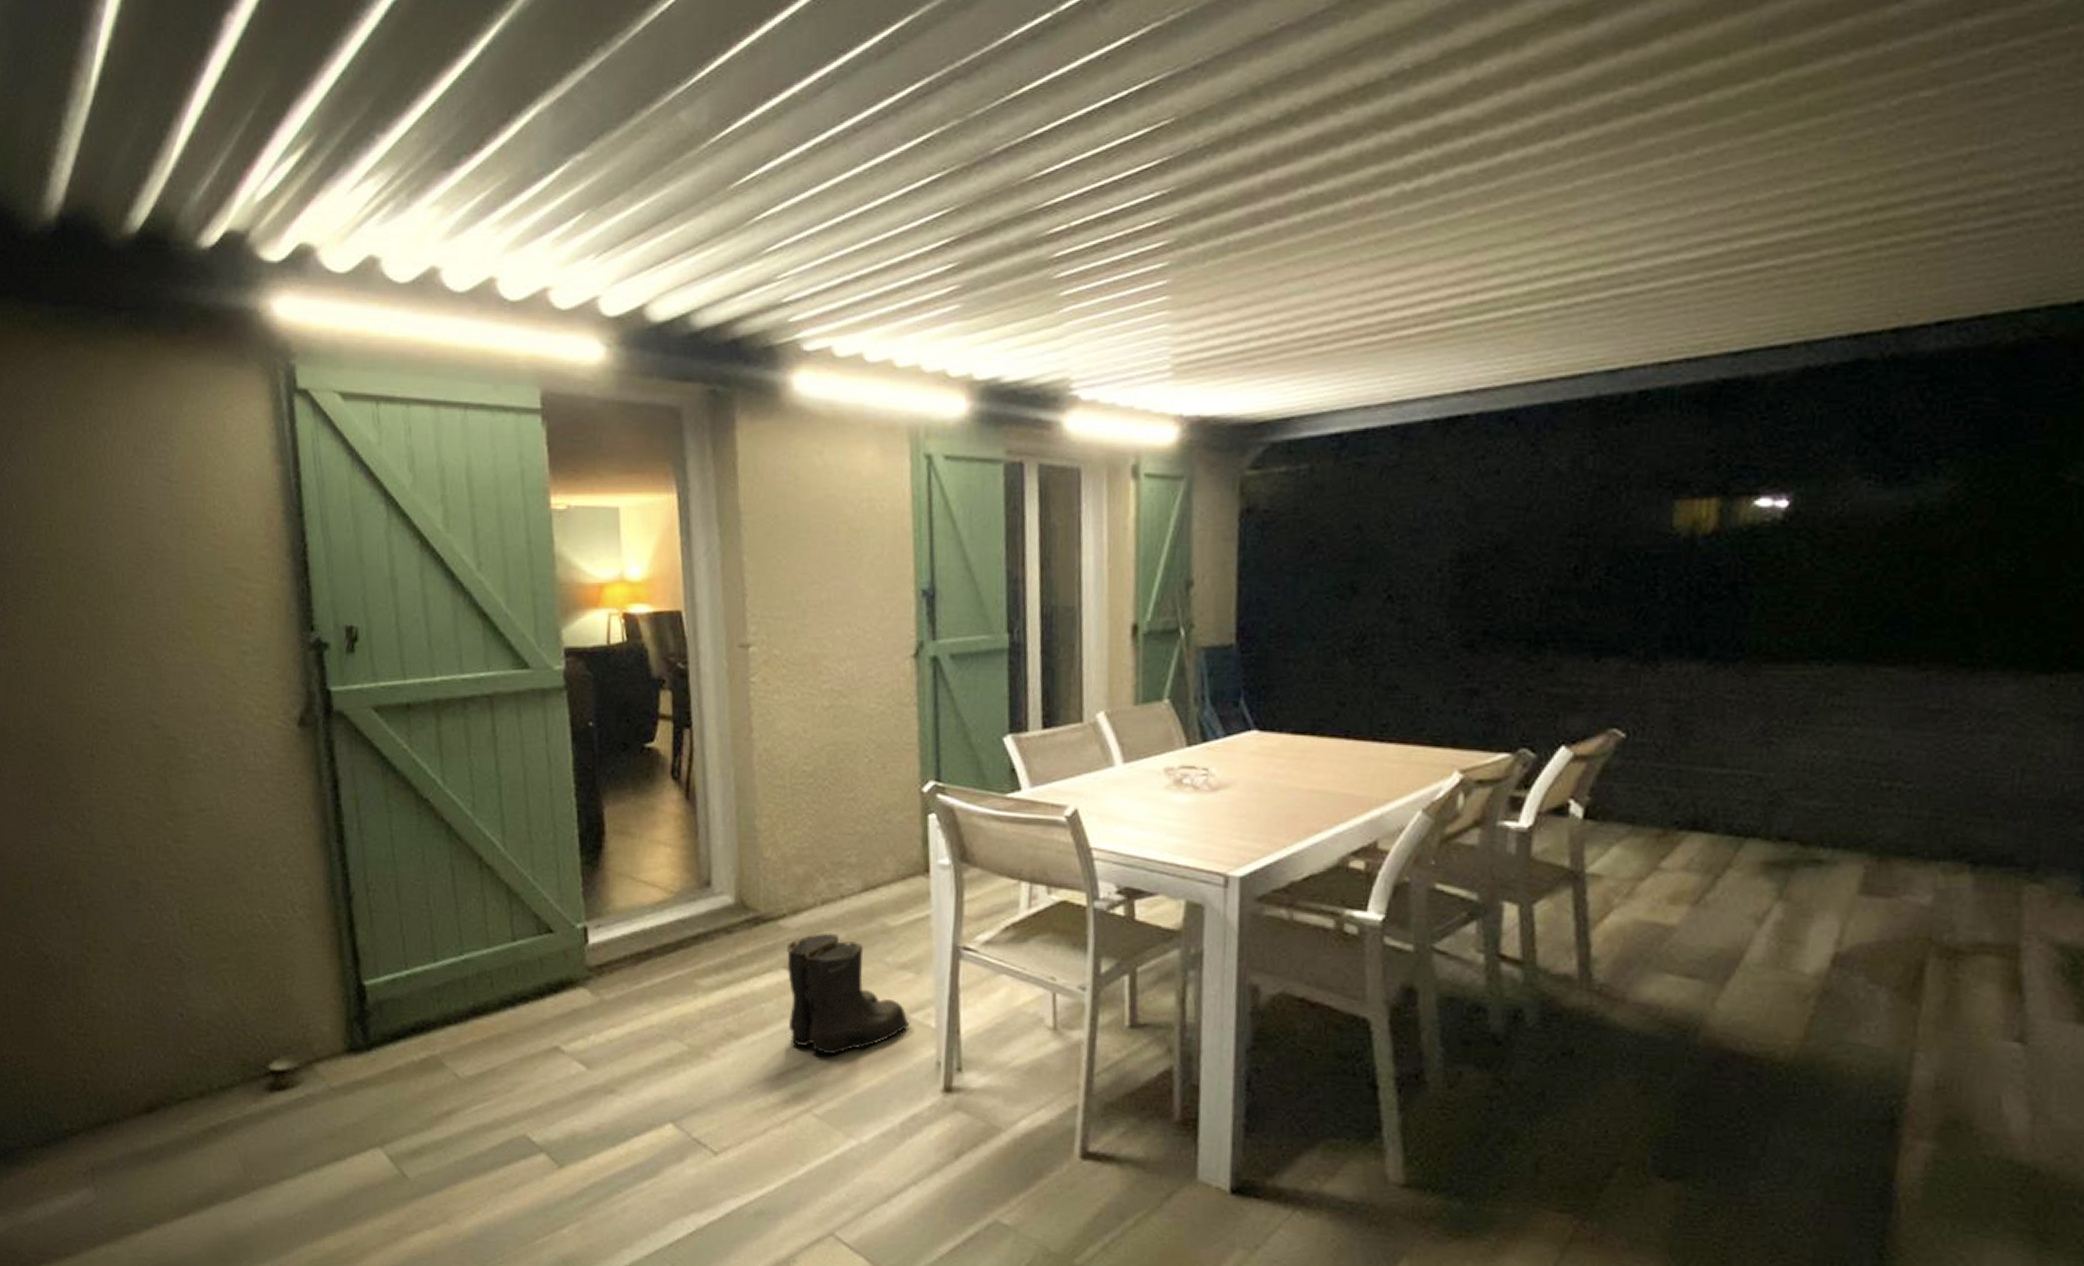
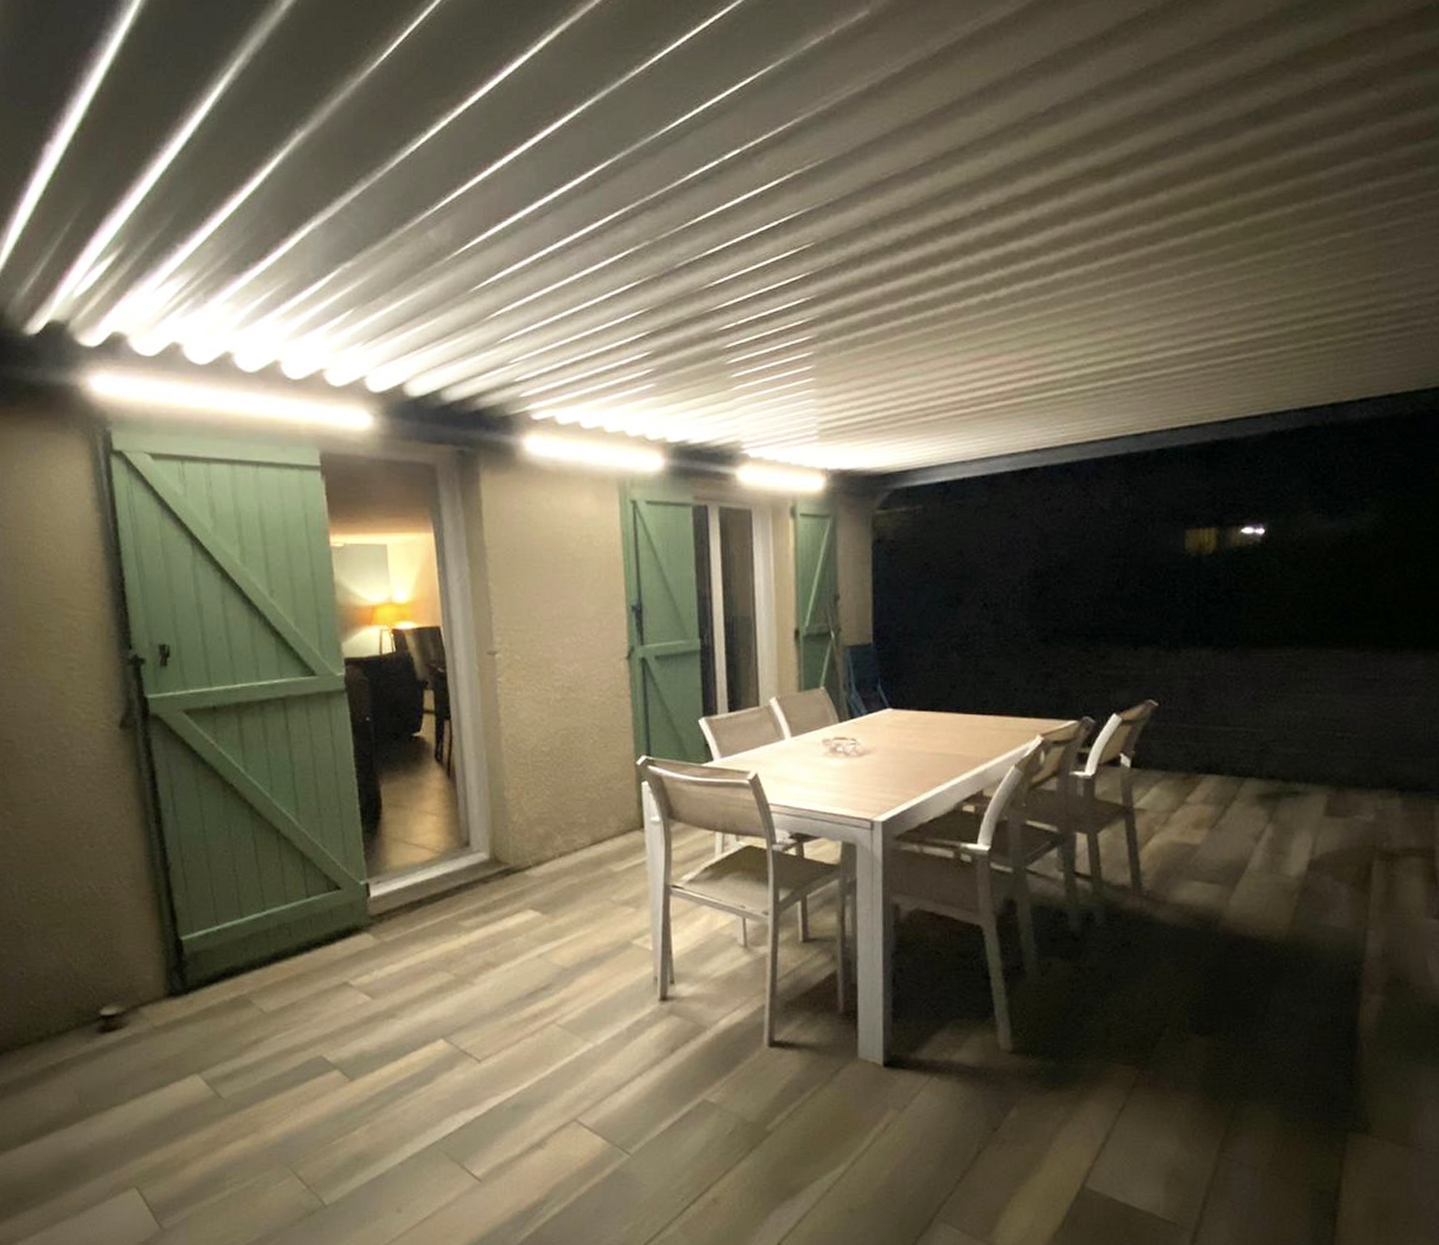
boots: present [786,933,910,1055] -> none [533,879,632,977]

